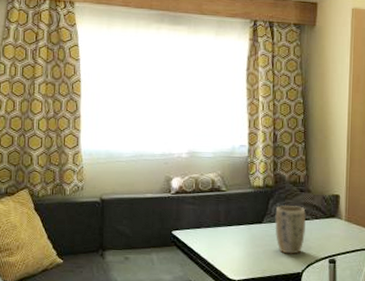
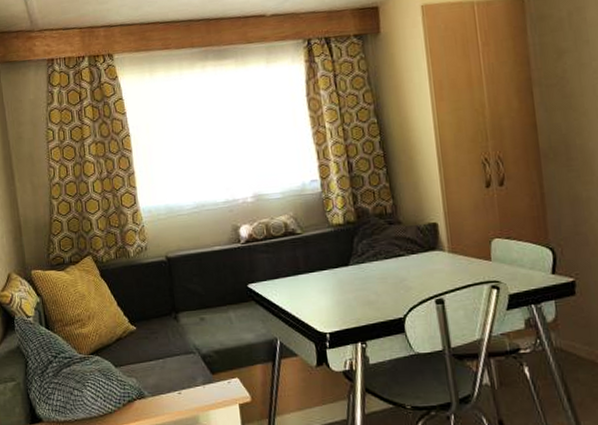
plant pot: present [275,204,306,254] -> none [362,241,402,298]

